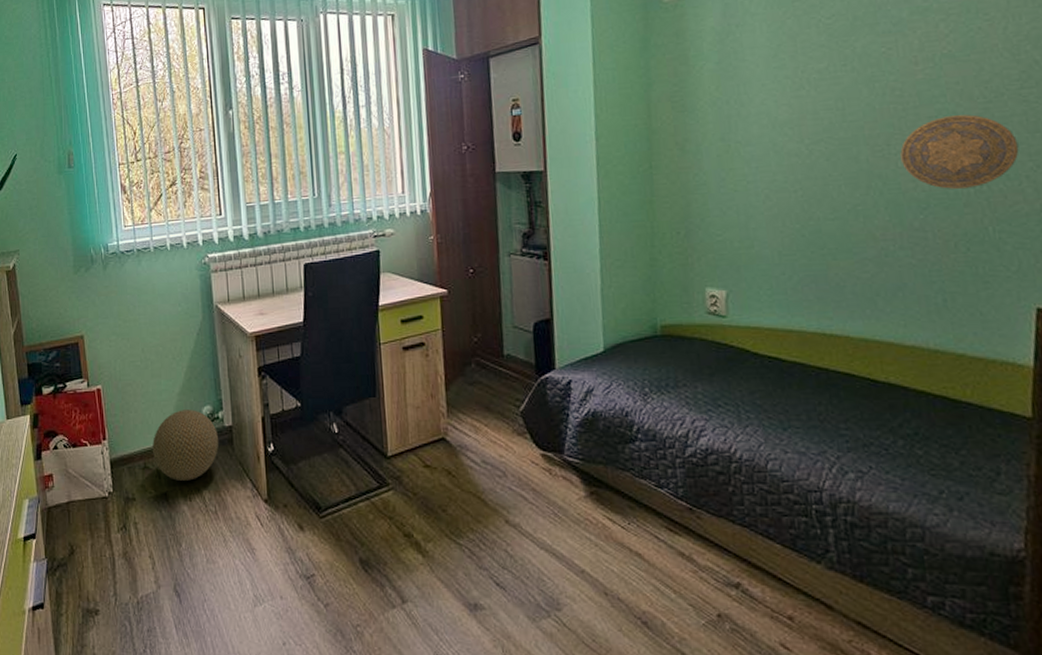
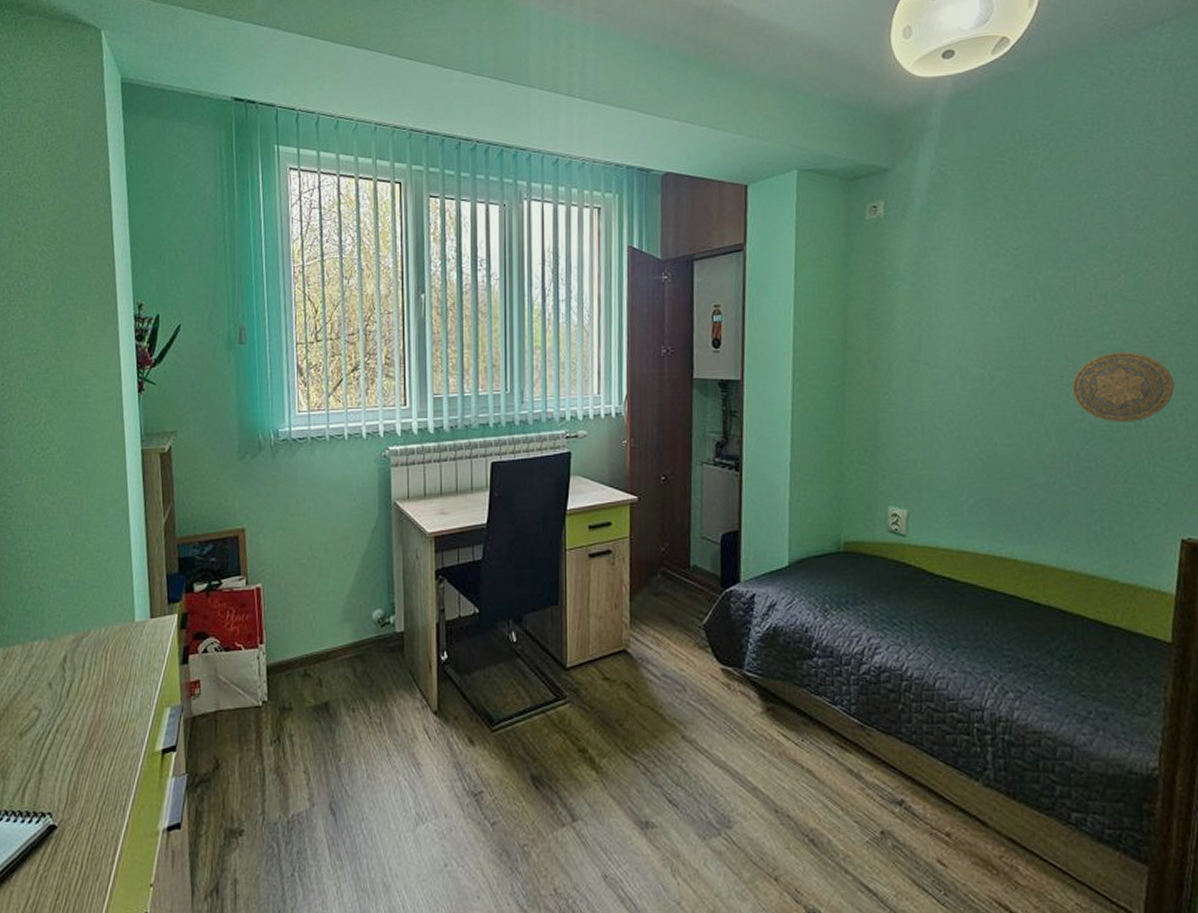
decorative ball: present [153,409,219,481] -> none [315,613,388,690]

